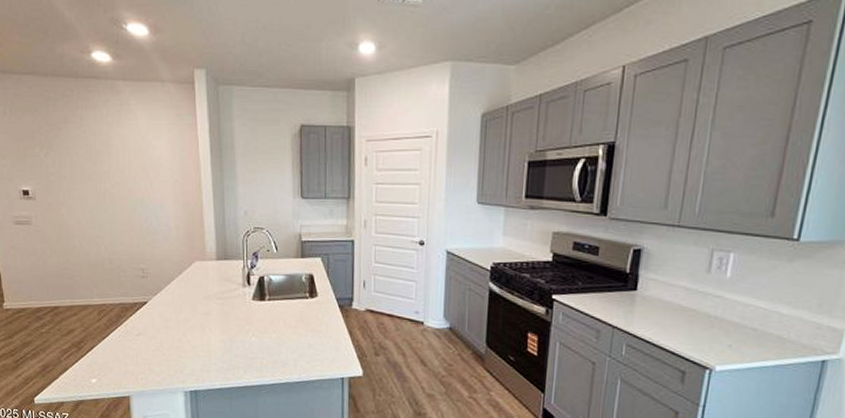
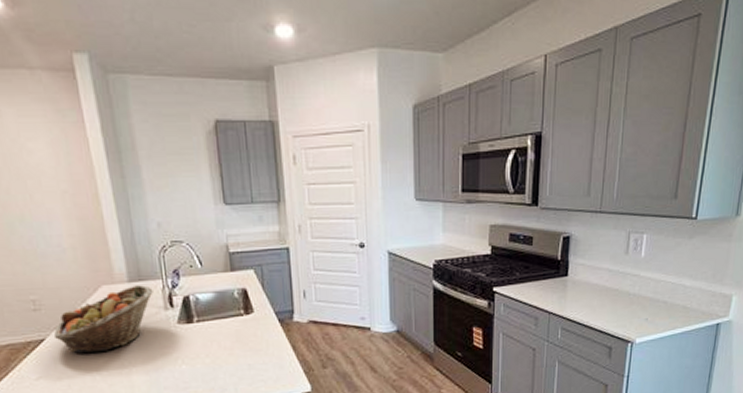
fruit basket: none [154,263,235,319] -> present [53,285,153,354]

